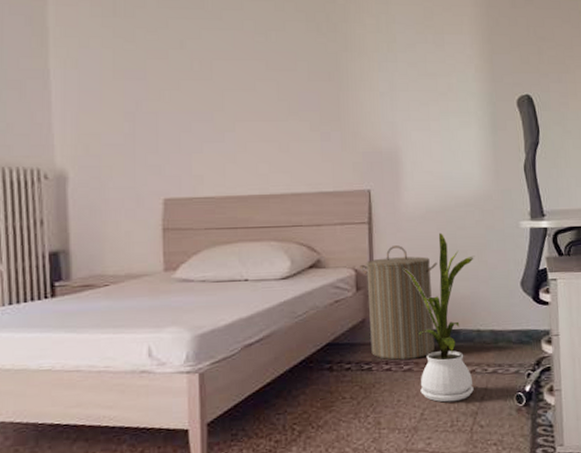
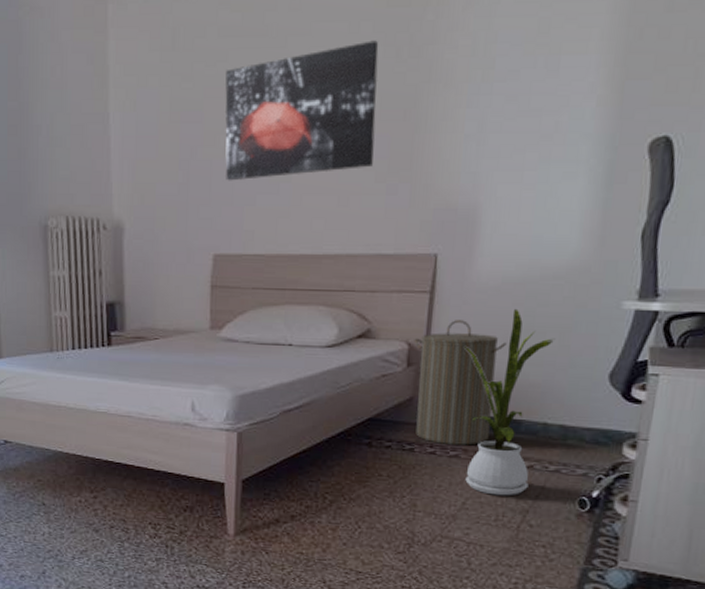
wall art: none [167,17,307,131] -> present [224,40,379,181]

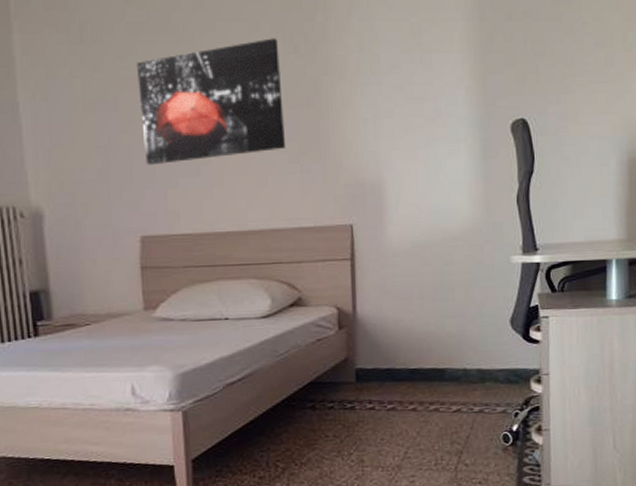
laundry hamper: present [414,320,507,446] -> none [342,282,423,399]
house plant: present [463,308,556,496] -> none [386,268,463,441]

